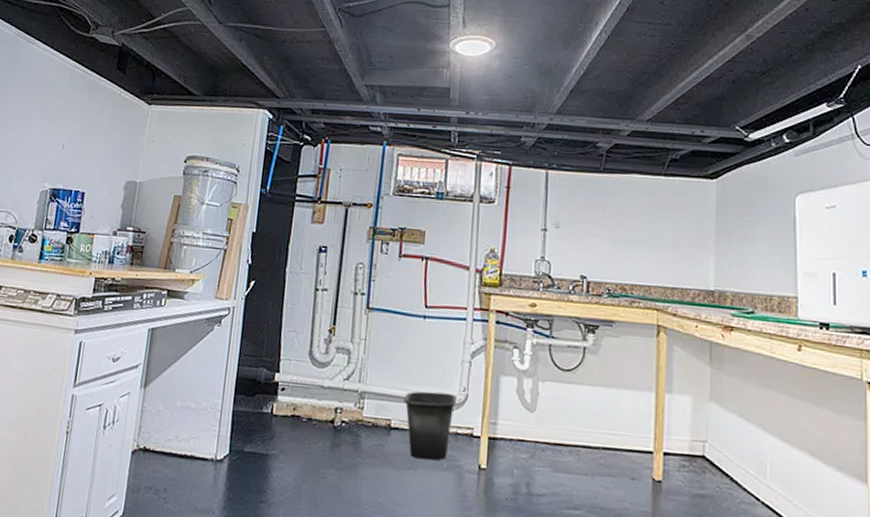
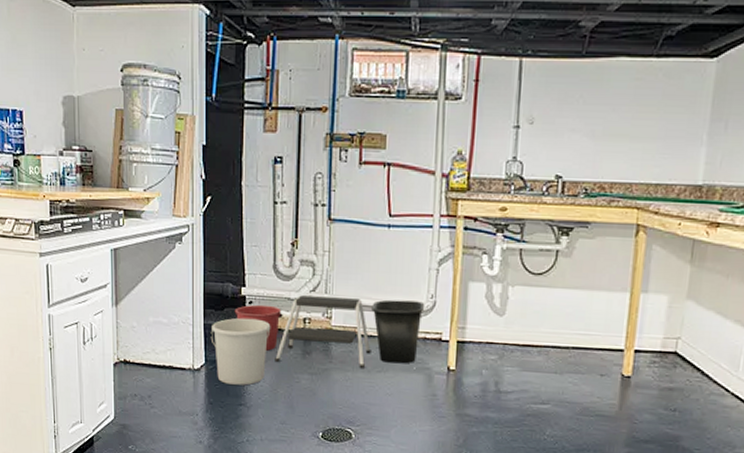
bucket: none [238,405,302,480] -> present [210,317,271,386]
bucket: none [265,391,315,442] -> present [234,304,283,351]
step stool: none [302,383,402,465] -> present [275,295,371,369]

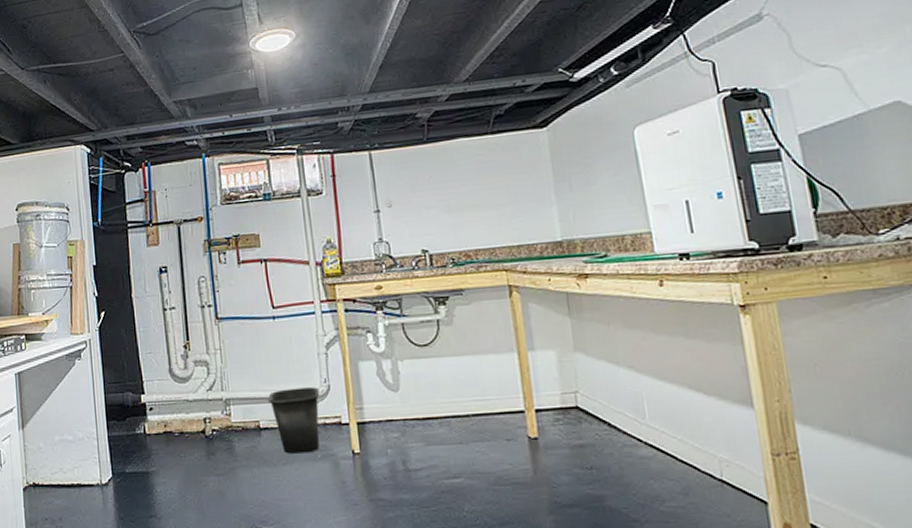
bucket: present [210,317,271,386] -> none [115,424,173,497]
bucket: present [234,304,283,351] -> none [136,409,184,456]
step stool: present [275,295,371,369] -> none [180,392,274,468]

